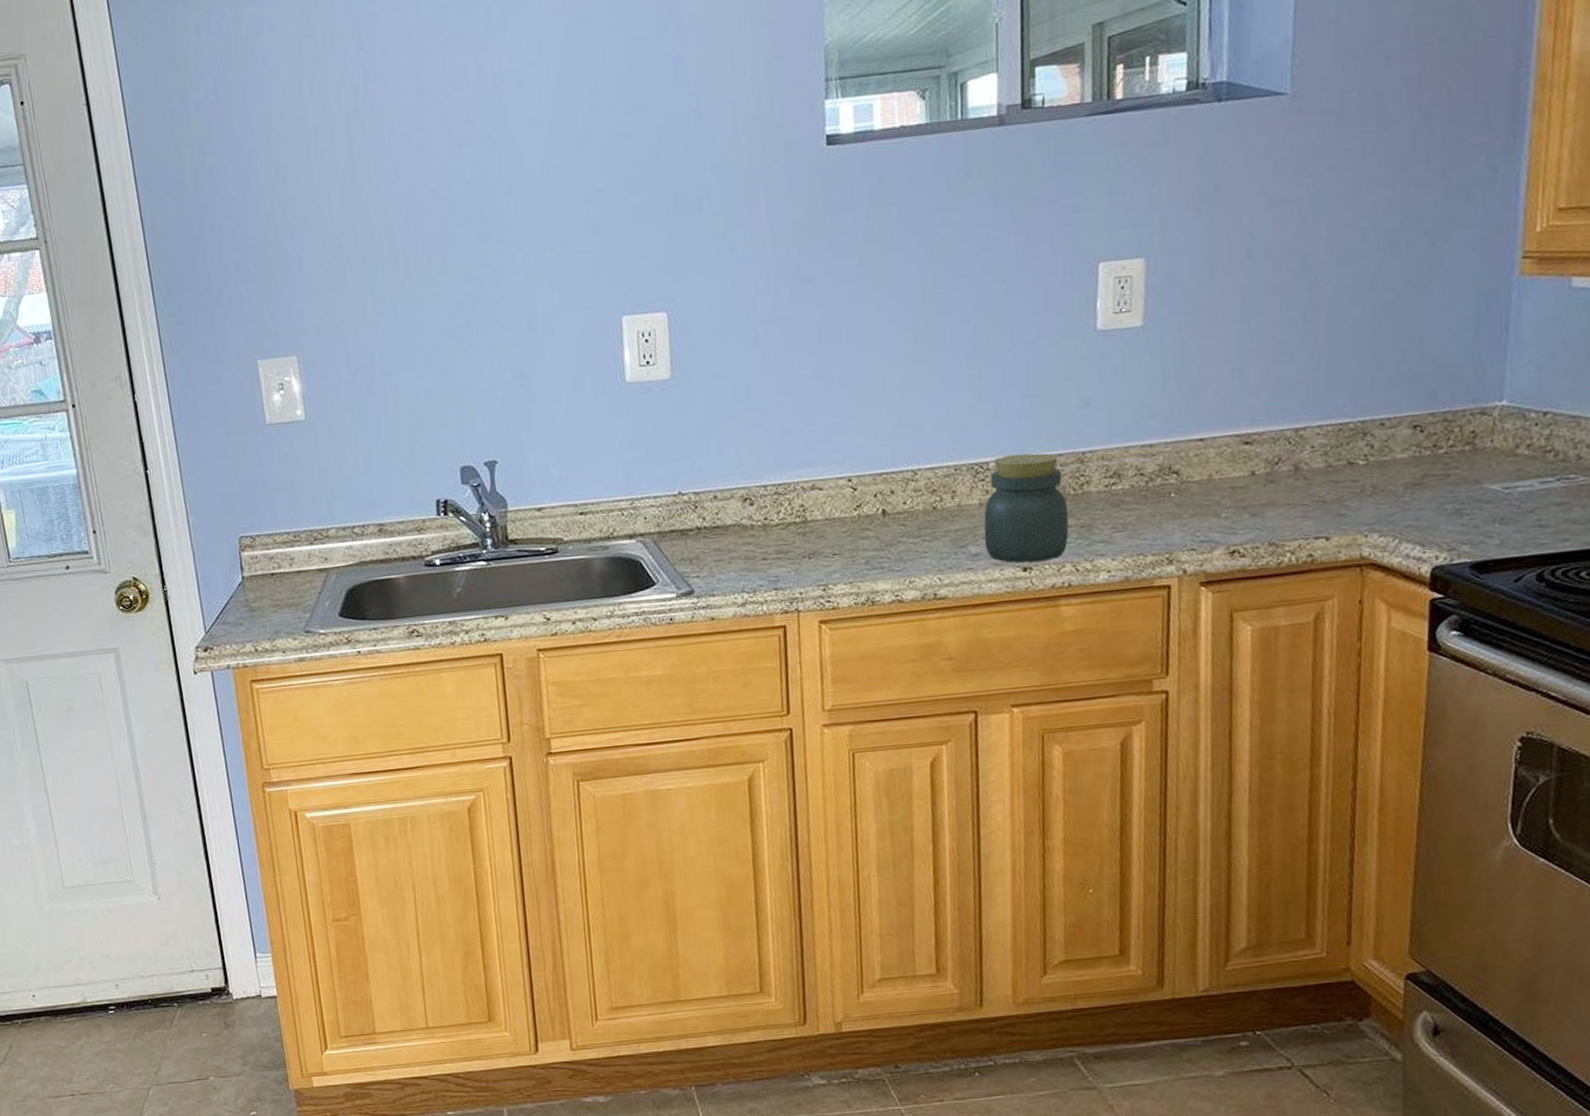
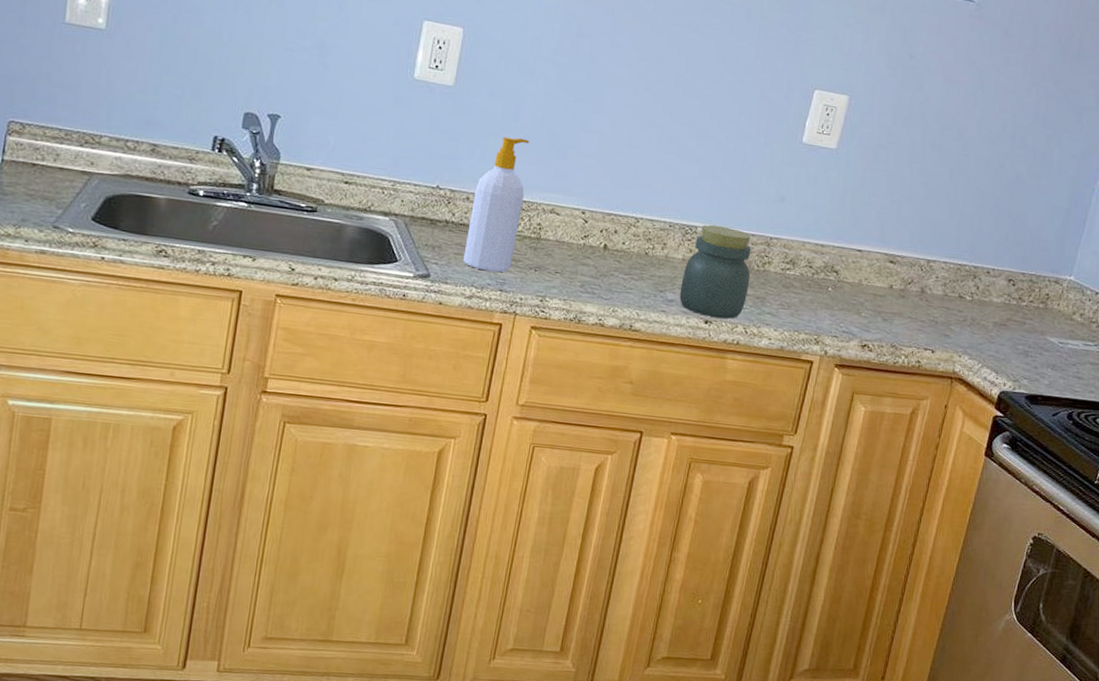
soap bottle: none [721,415,781,572] -> present [463,136,529,273]

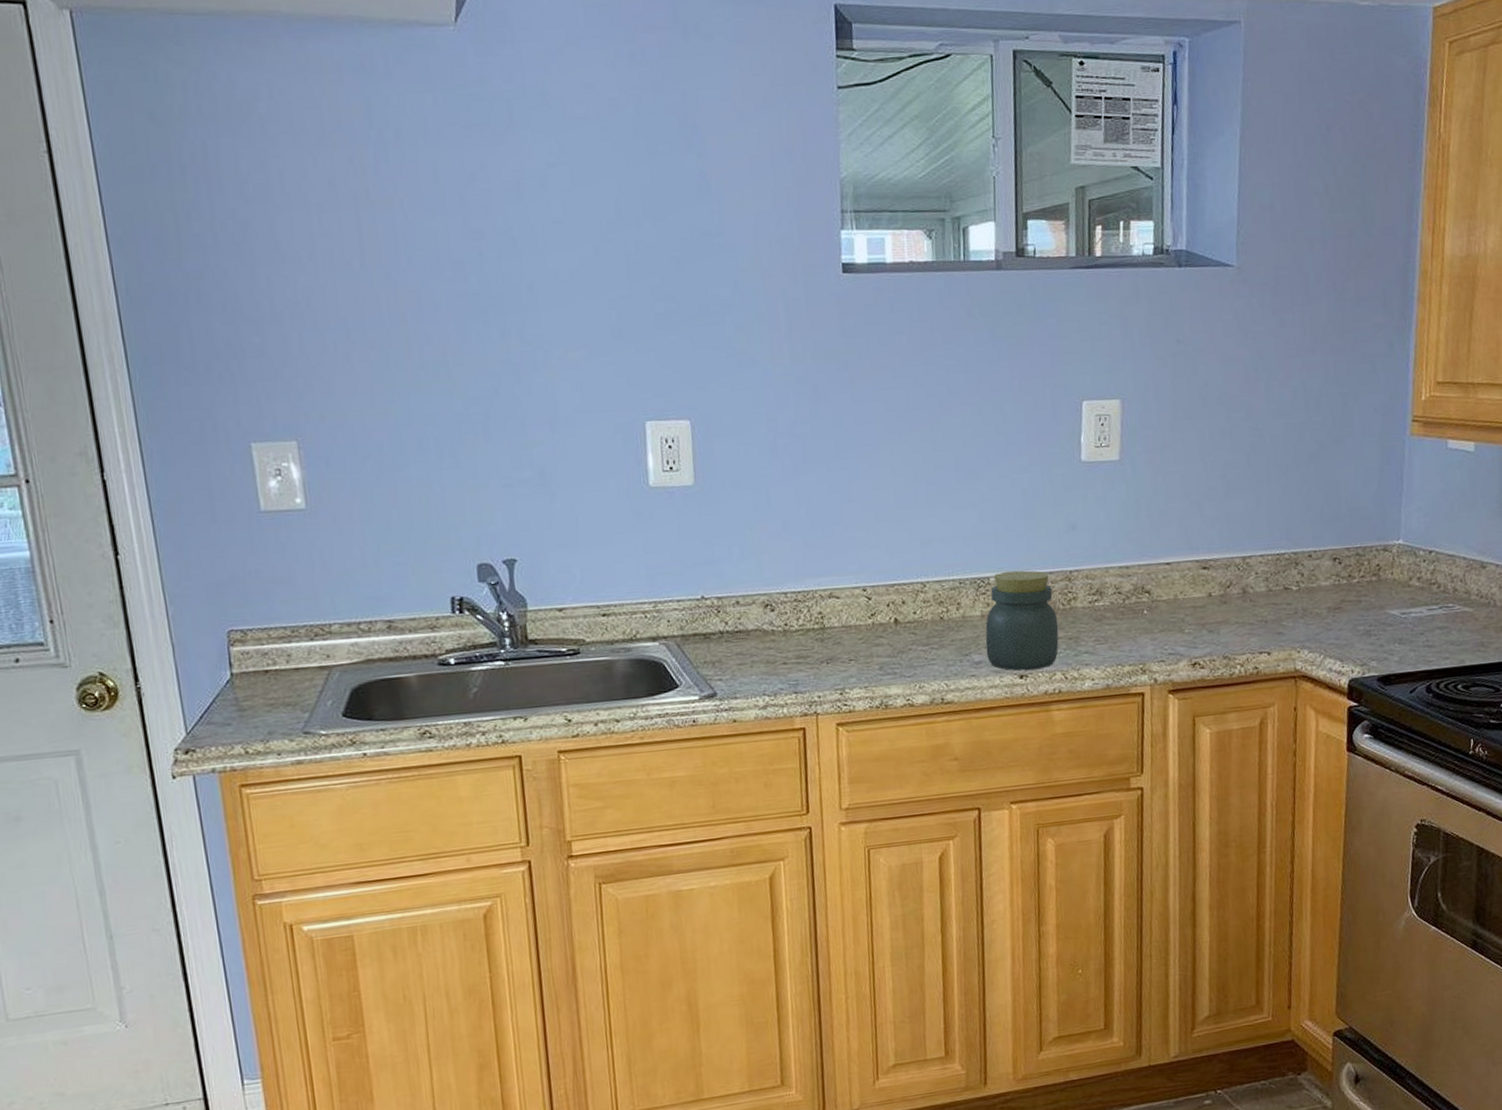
soap bottle: present [463,136,529,273] -> none [743,525,801,676]

